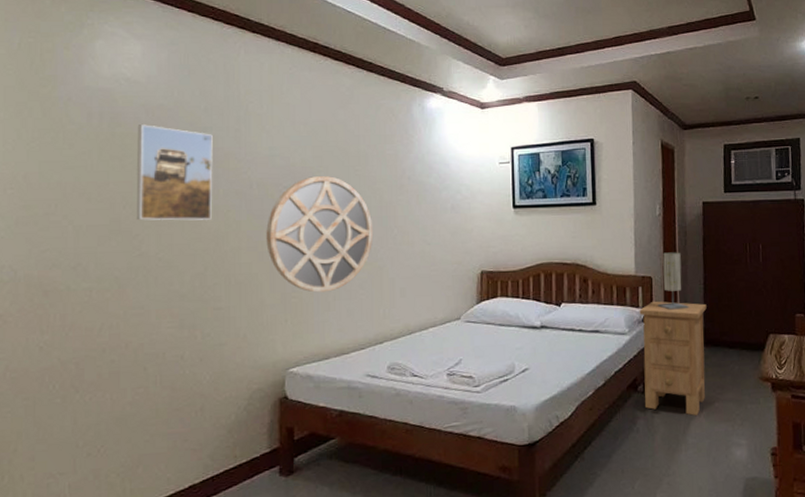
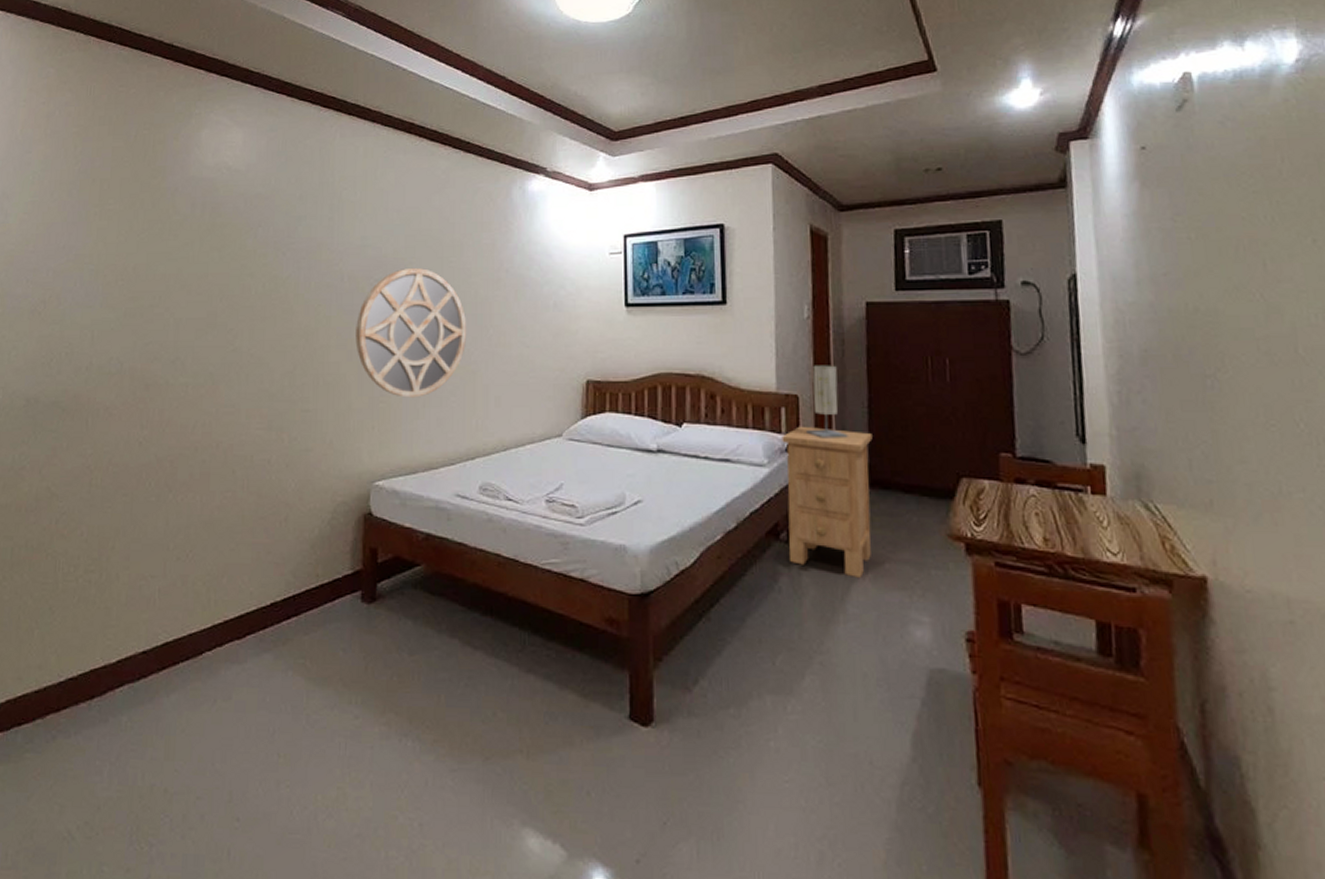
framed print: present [137,124,213,221] -> none [232,214,307,315]

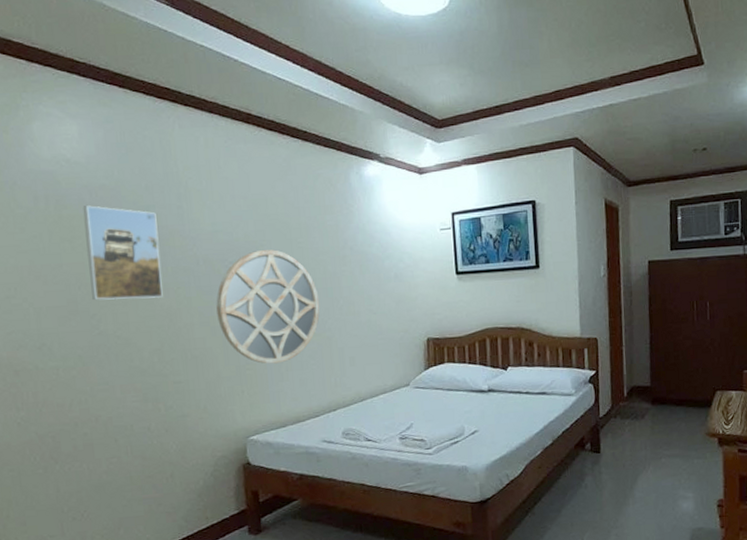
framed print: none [232,214,307,315] -> present [83,205,163,301]
nightstand: present [782,426,873,578] -> none [585,362,653,471]
table lamp: present [807,365,848,438] -> none [604,312,635,370]

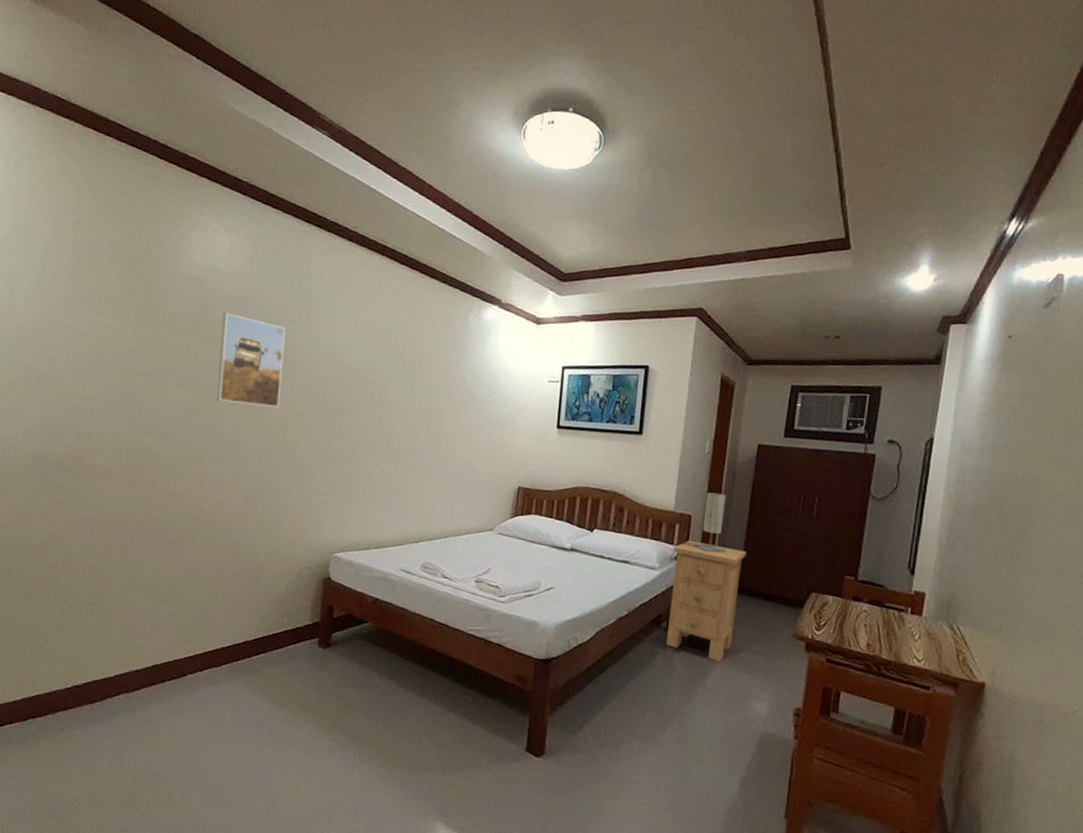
home mirror: present [216,250,320,364] -> none [324,376,421,488]
nightstand: none [585,362,653,471] -> present [665,540,746,662]
table lamp: none [604,312,635,370] -> present [694,492,727,554]

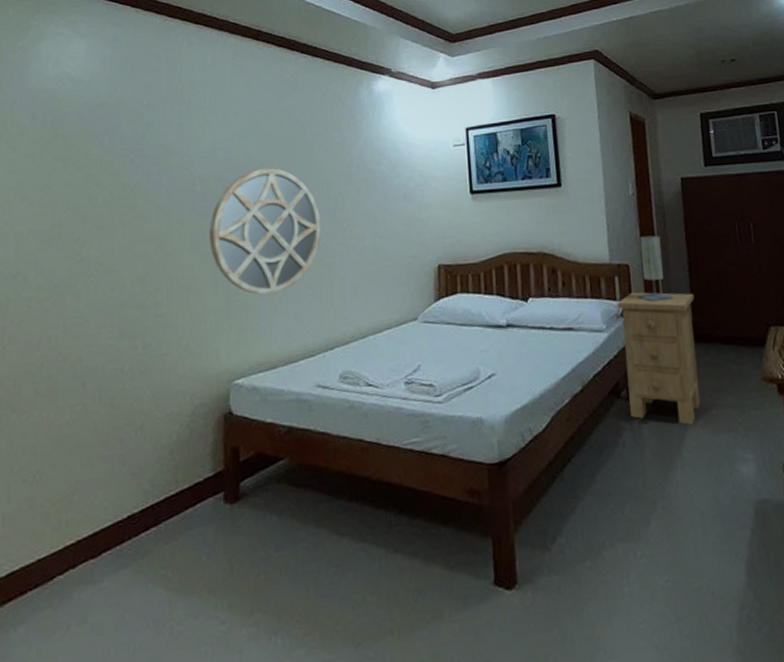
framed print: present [217,313,286,408] -> none [78,123,155,224]
home mirror: none [324,376,421,488] -> present [209,168,322,295]

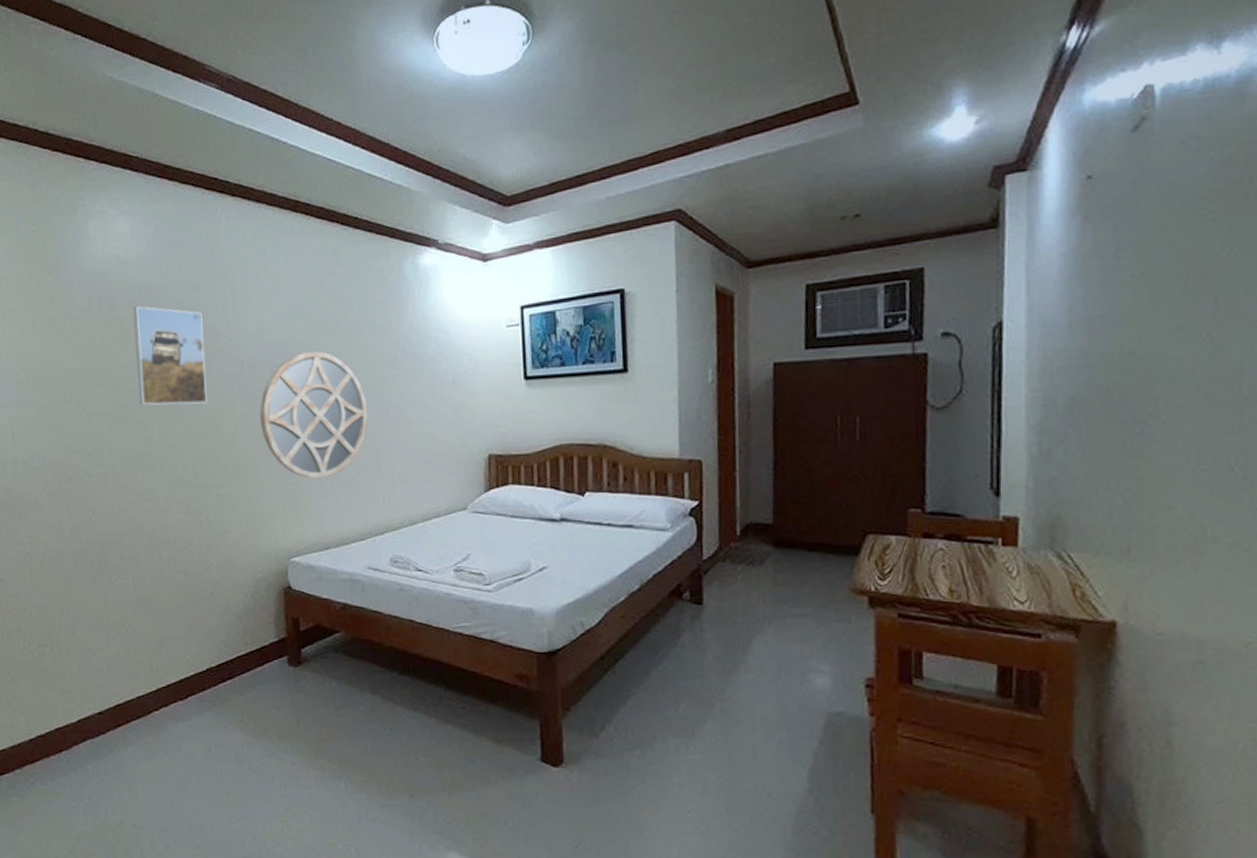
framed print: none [78,123,155,224] -> present [133,306,207,406]
nightstand: present [617,292,700,425] -> none [685,490,777,632]
table lamp: present [638,235,674,302] -> none [710,428,753,502]

